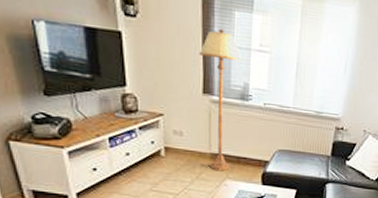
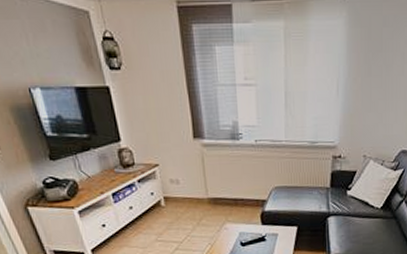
floor lamp: present [198,28,242,170] -> none [184,67,228,215]

